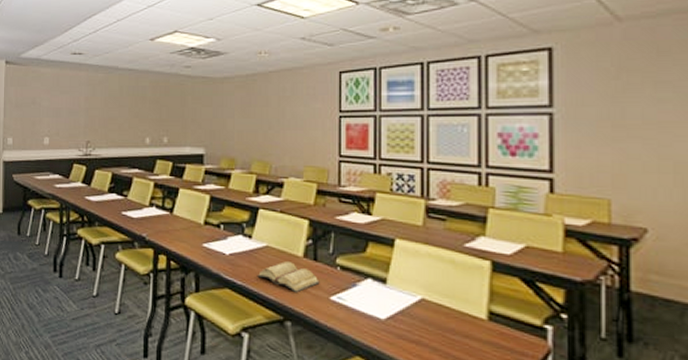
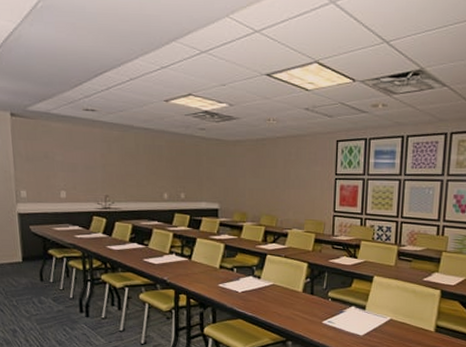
diary: present [257,261,320,293] -> none [264,296,315,320]

